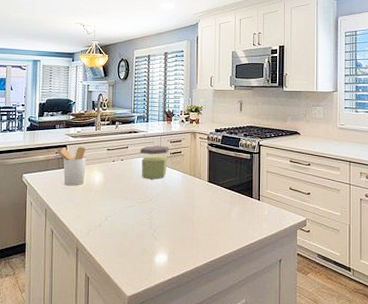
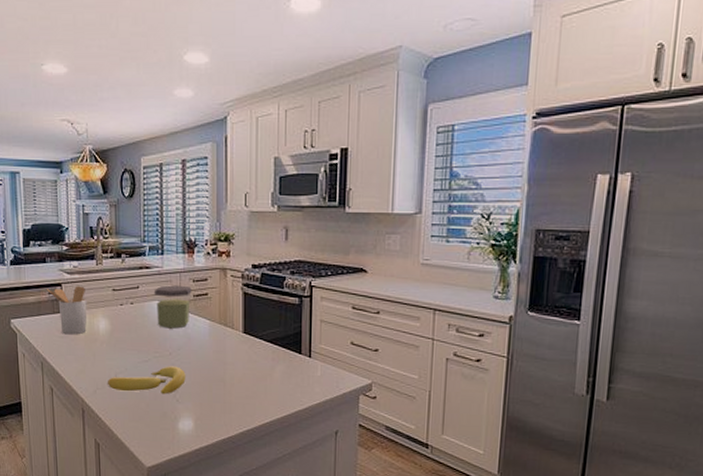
banana: none [99,210,162,234] -> present [108,366,186,395]

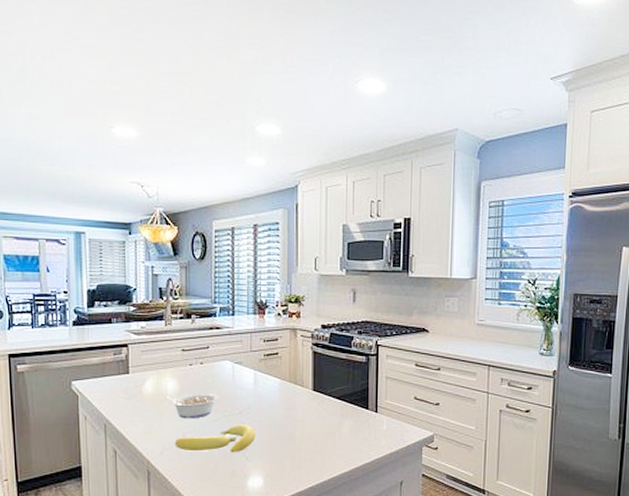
utensil holder: present [46,286,87,335] -> none [111,346,155,396]
legume: none [96,334,149,359] -> present [164,394,219,419]
jar: present [154,285,192,329] -> none [224,345,262,388]

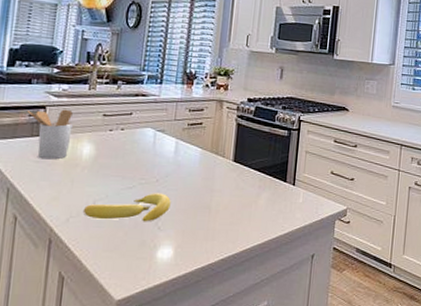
utensil holder: none [111,346,155,396] -> present [26,109,73,160]
legume: present [164,394,219,419] -> none [77,160,136,186]

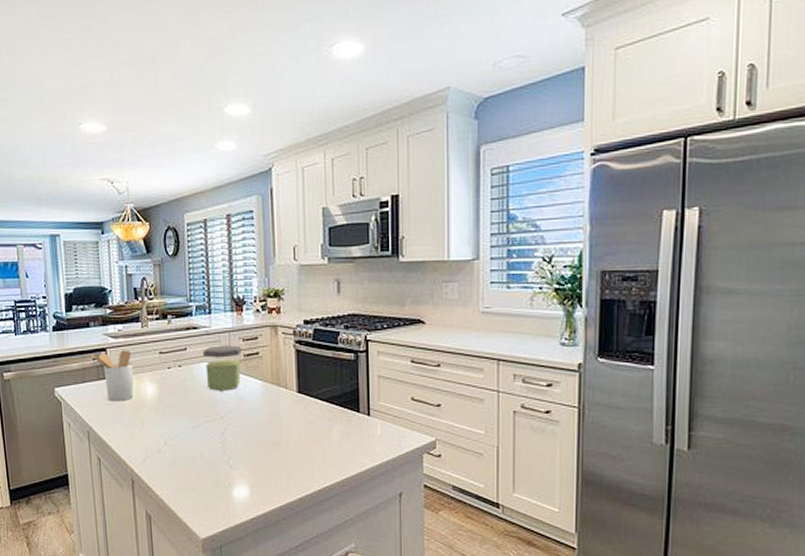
banana: present [84,193,171,222] -> none [157,430,239,461]
jar: none [147,113,187,156] -> present [202,345,242,391]

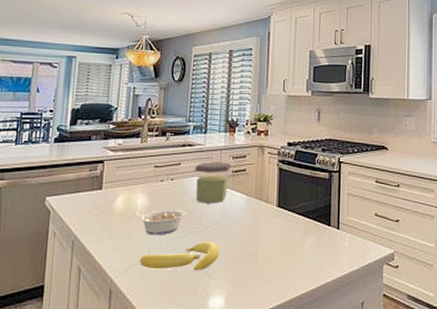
utensil holder: present [90,350,134,402] -> none [87,162,128,212]
legume: none [144,398,199,425] -> present [133,210,186,235]
banana: none [157,430,239,461] -> present [140,241,220,271]

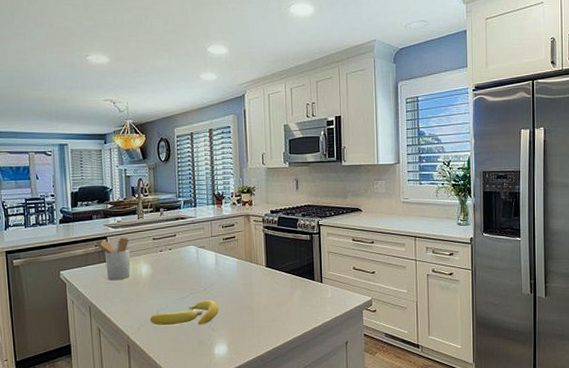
utensil holder: none [87,162,128,212] -> present [93,237,131,281]
legume: present [133,210,186,235] -> none [139,275,186,298]
jar: present [194,162,231,204] -> none [189,231,221,268]

